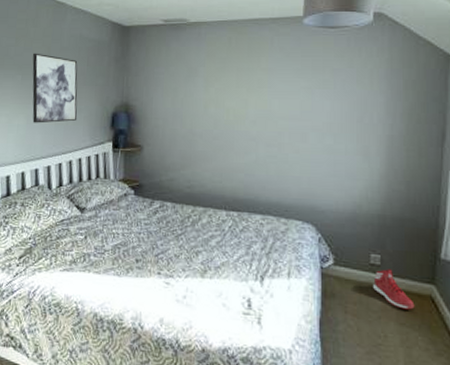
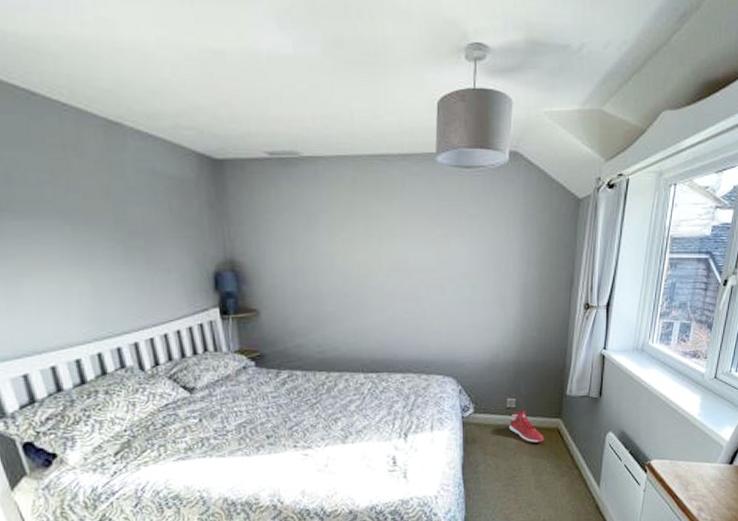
wall art: present [32,53,78,123] -> none [84,194,167,290]

